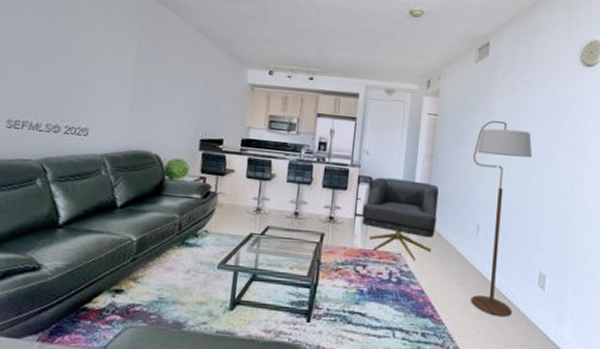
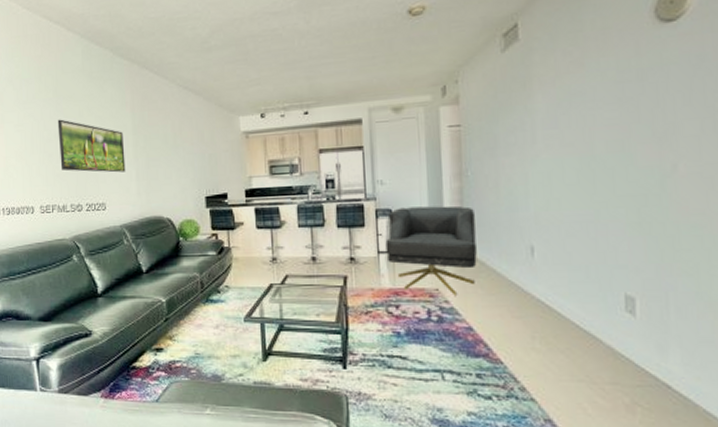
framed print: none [43,32,124,101] -> present [57,119,126,173]
floor lamp: present [470,120,532,317] -> none [514,117,596,351]

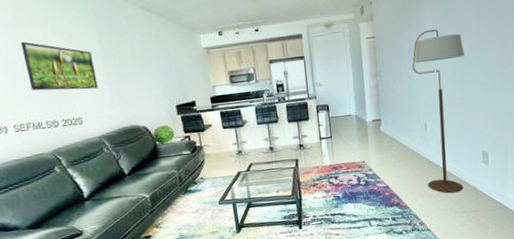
armchair: present [385,205,477,296] -> none [325,98,390,166]
floor lamp: none [514,117,596,351] -> present [412,29,464,194]

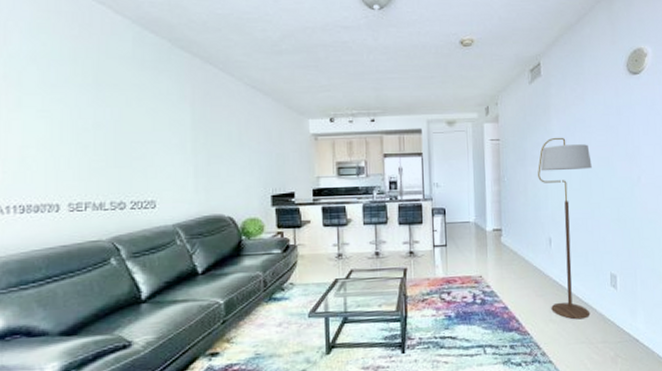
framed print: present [20,41,98,91] -> none [97,108,182,169]

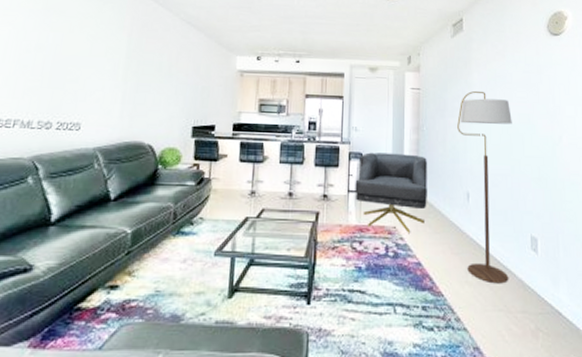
armchair: none [440,205,511,281] -> present [355,152,427,233]

